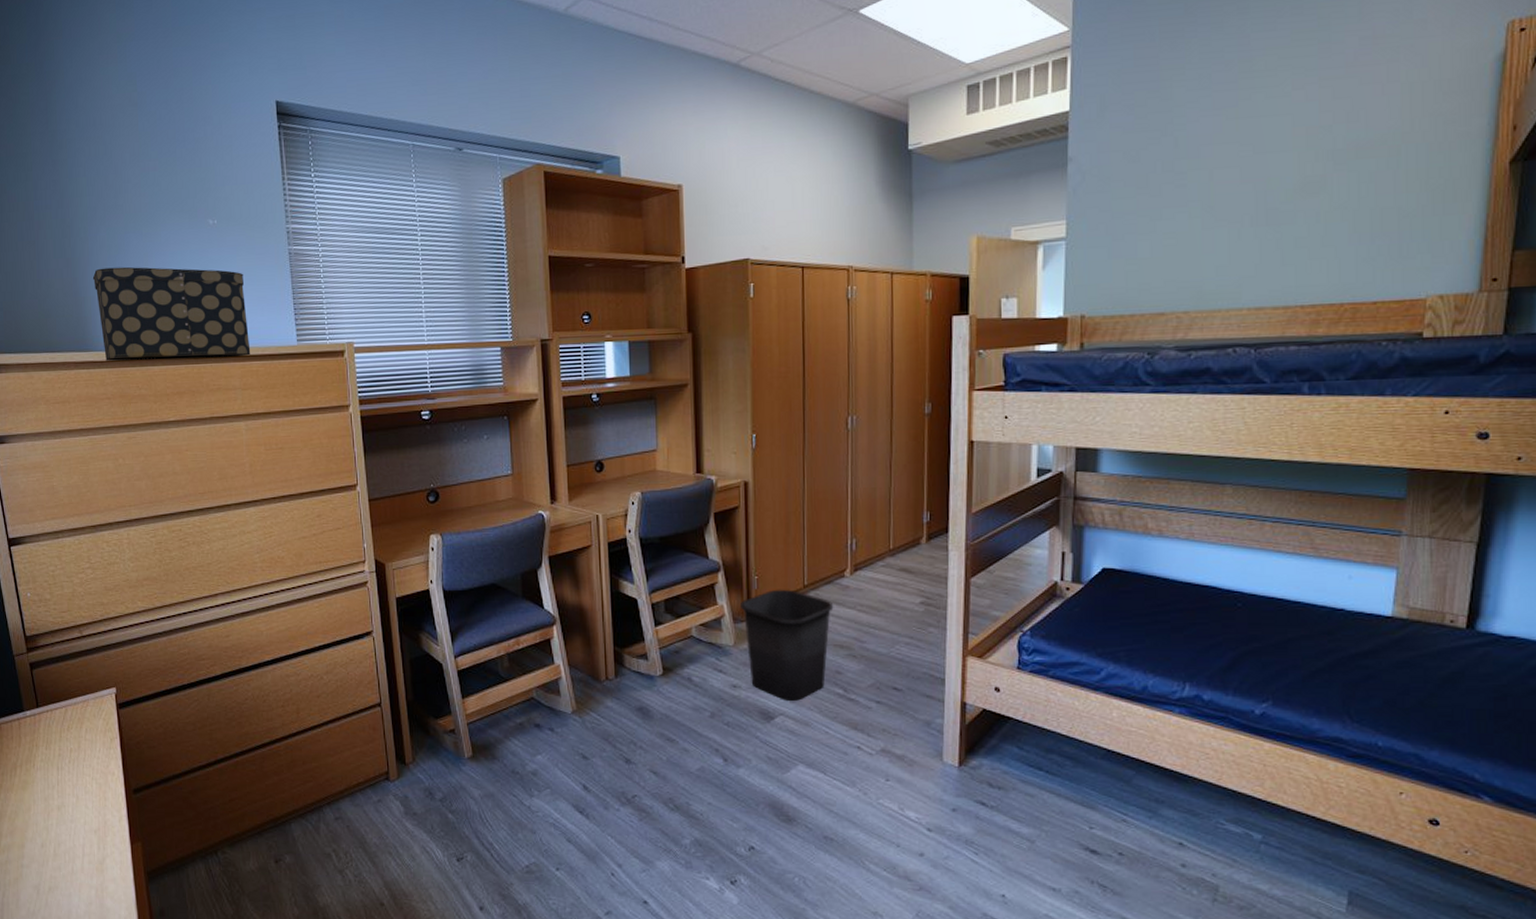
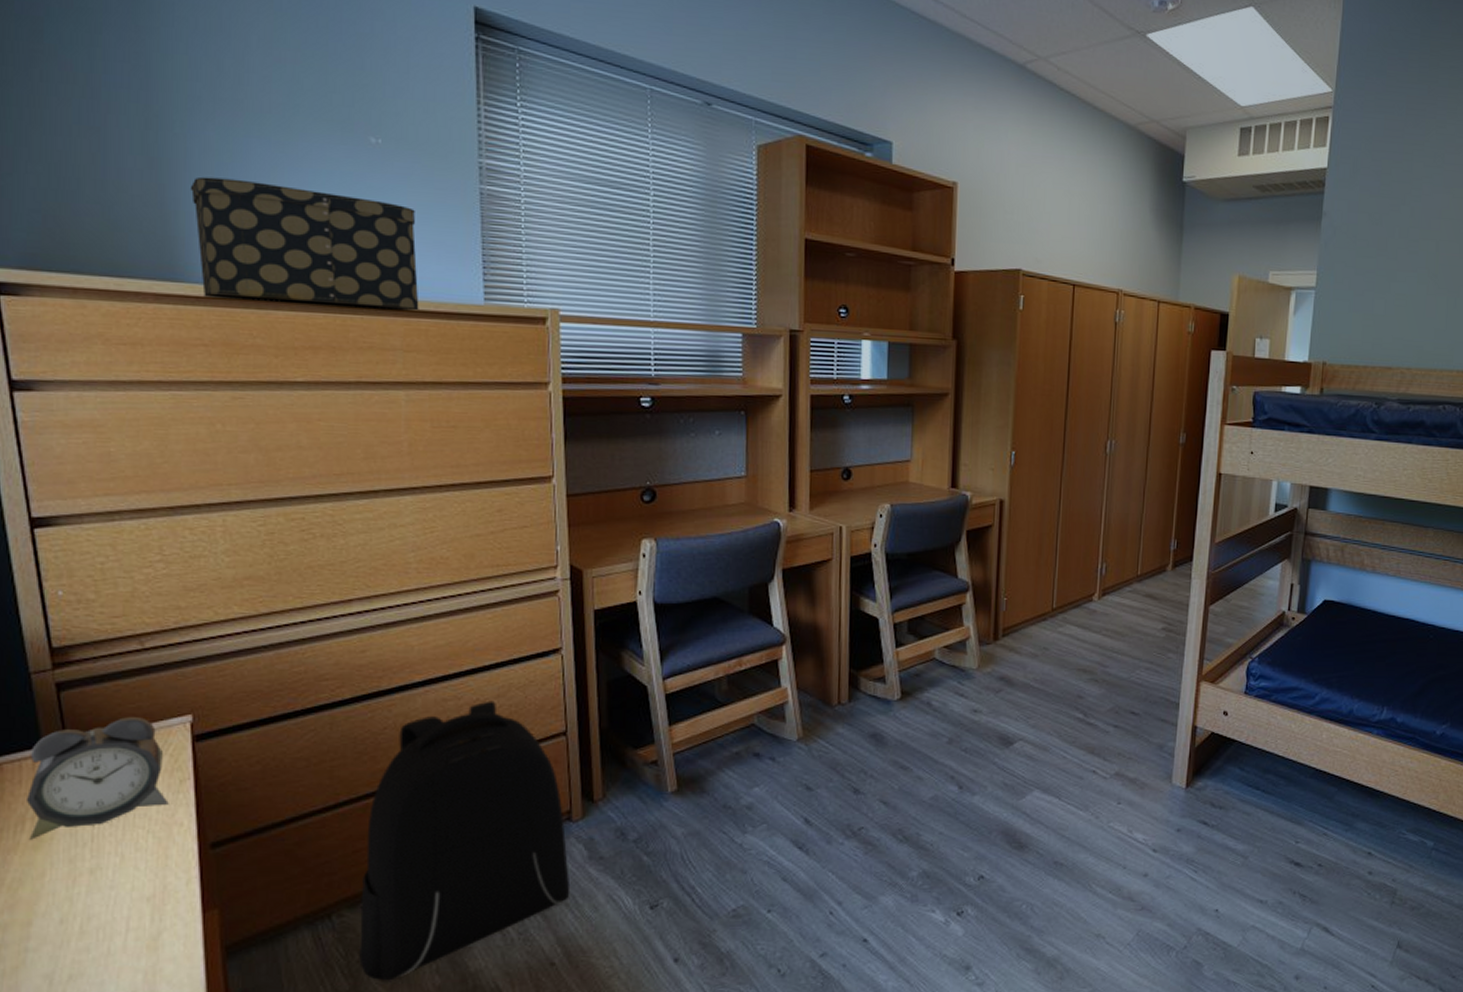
alarm clock: none [16,689,104,782] -> present [25,717,169,840]
backpack: none [237,676,392,909] -> present [359,700,571,981]
waste bin: present [740,589,834,701] -> none [987,611,1080,725]

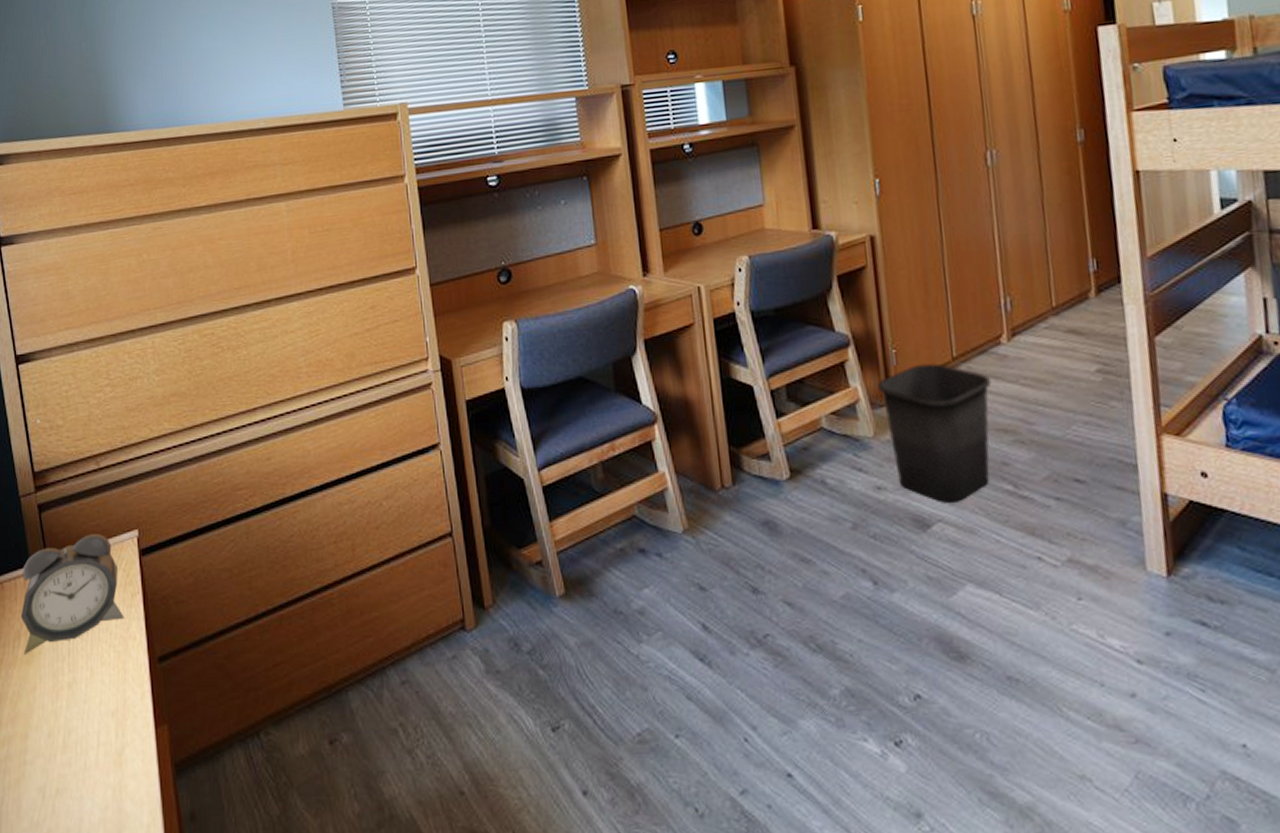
storage box: present [190,176,419,312] -> none [114,31,291,143]
backpack: present [359,700,571,981] -> none [283,502,472,806]
waste bin: none [987,611,1080,725] -> present [878,363,992,503]

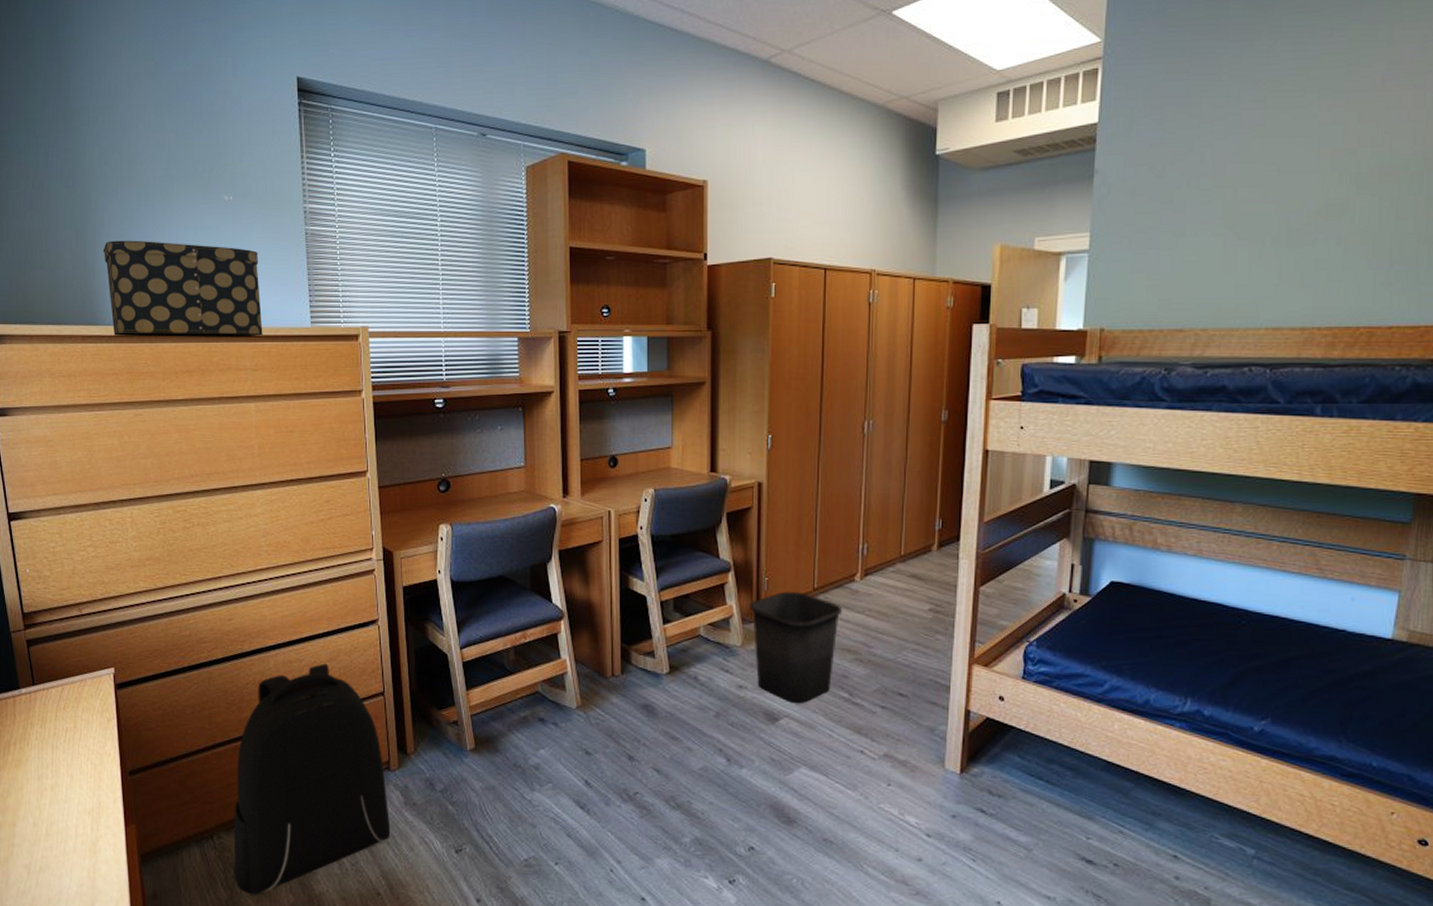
alarm clock: present [20,534,124,654] -> none [10,668,101,760]
storage box: none [114,31,291,143] -> present [102,240,263,338]
backpack: none [283,502,472,806] -> present [233,663,391,895]

